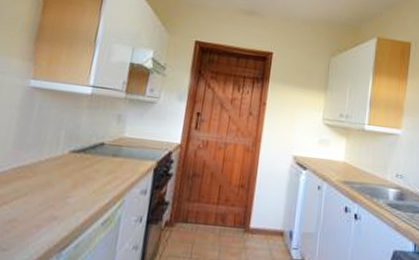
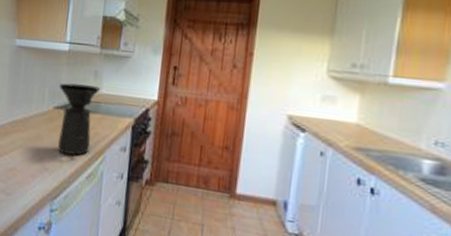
coffee maker: none [71,126,123,201] -> present [58,83,100,156]

